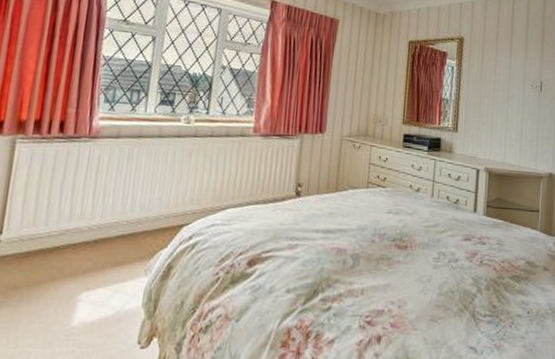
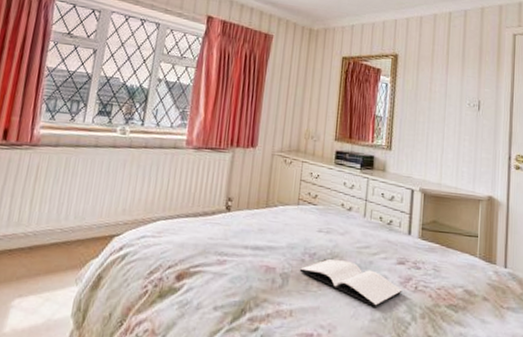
book: none [369,239,469,282] -> present [299,259,402,307]

